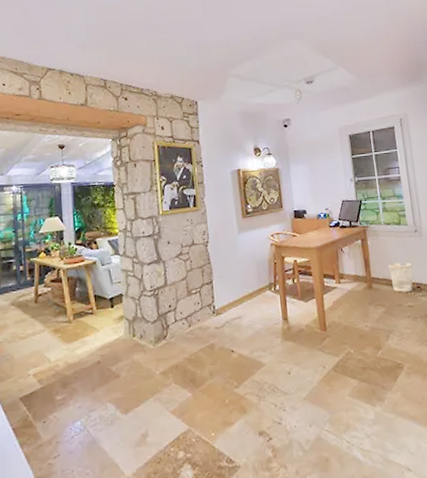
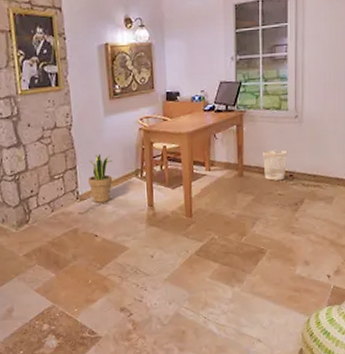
potted plant: none [223,268,248,317] -> present [87,154,113,203]

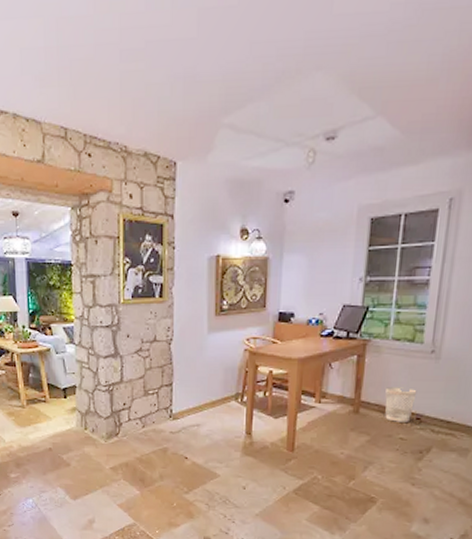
potted plant: present [87,154,113,203] -> none [183,372,212,424]

